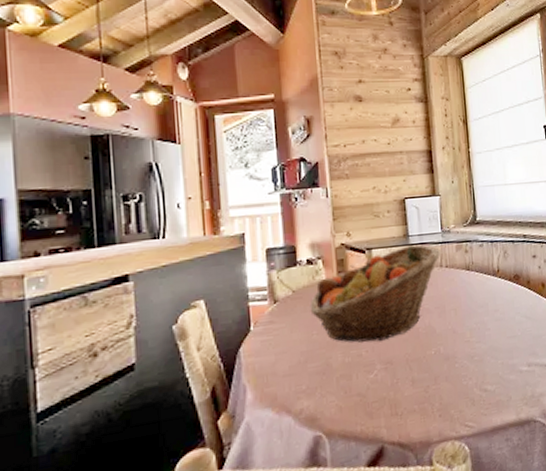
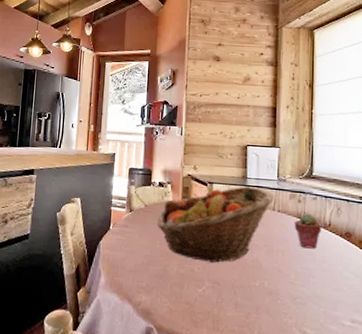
potted succulent: none [463,263,492,302] -> present [294,213,322,249]

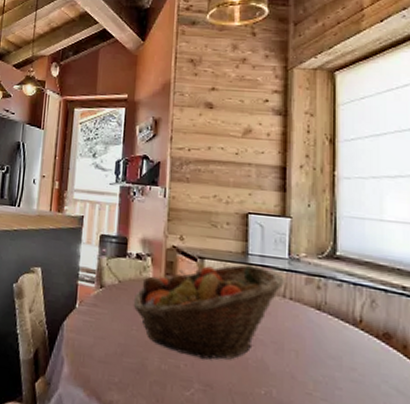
potted succulent: present [294,213,322,249] -> none [312,304,350,352]

